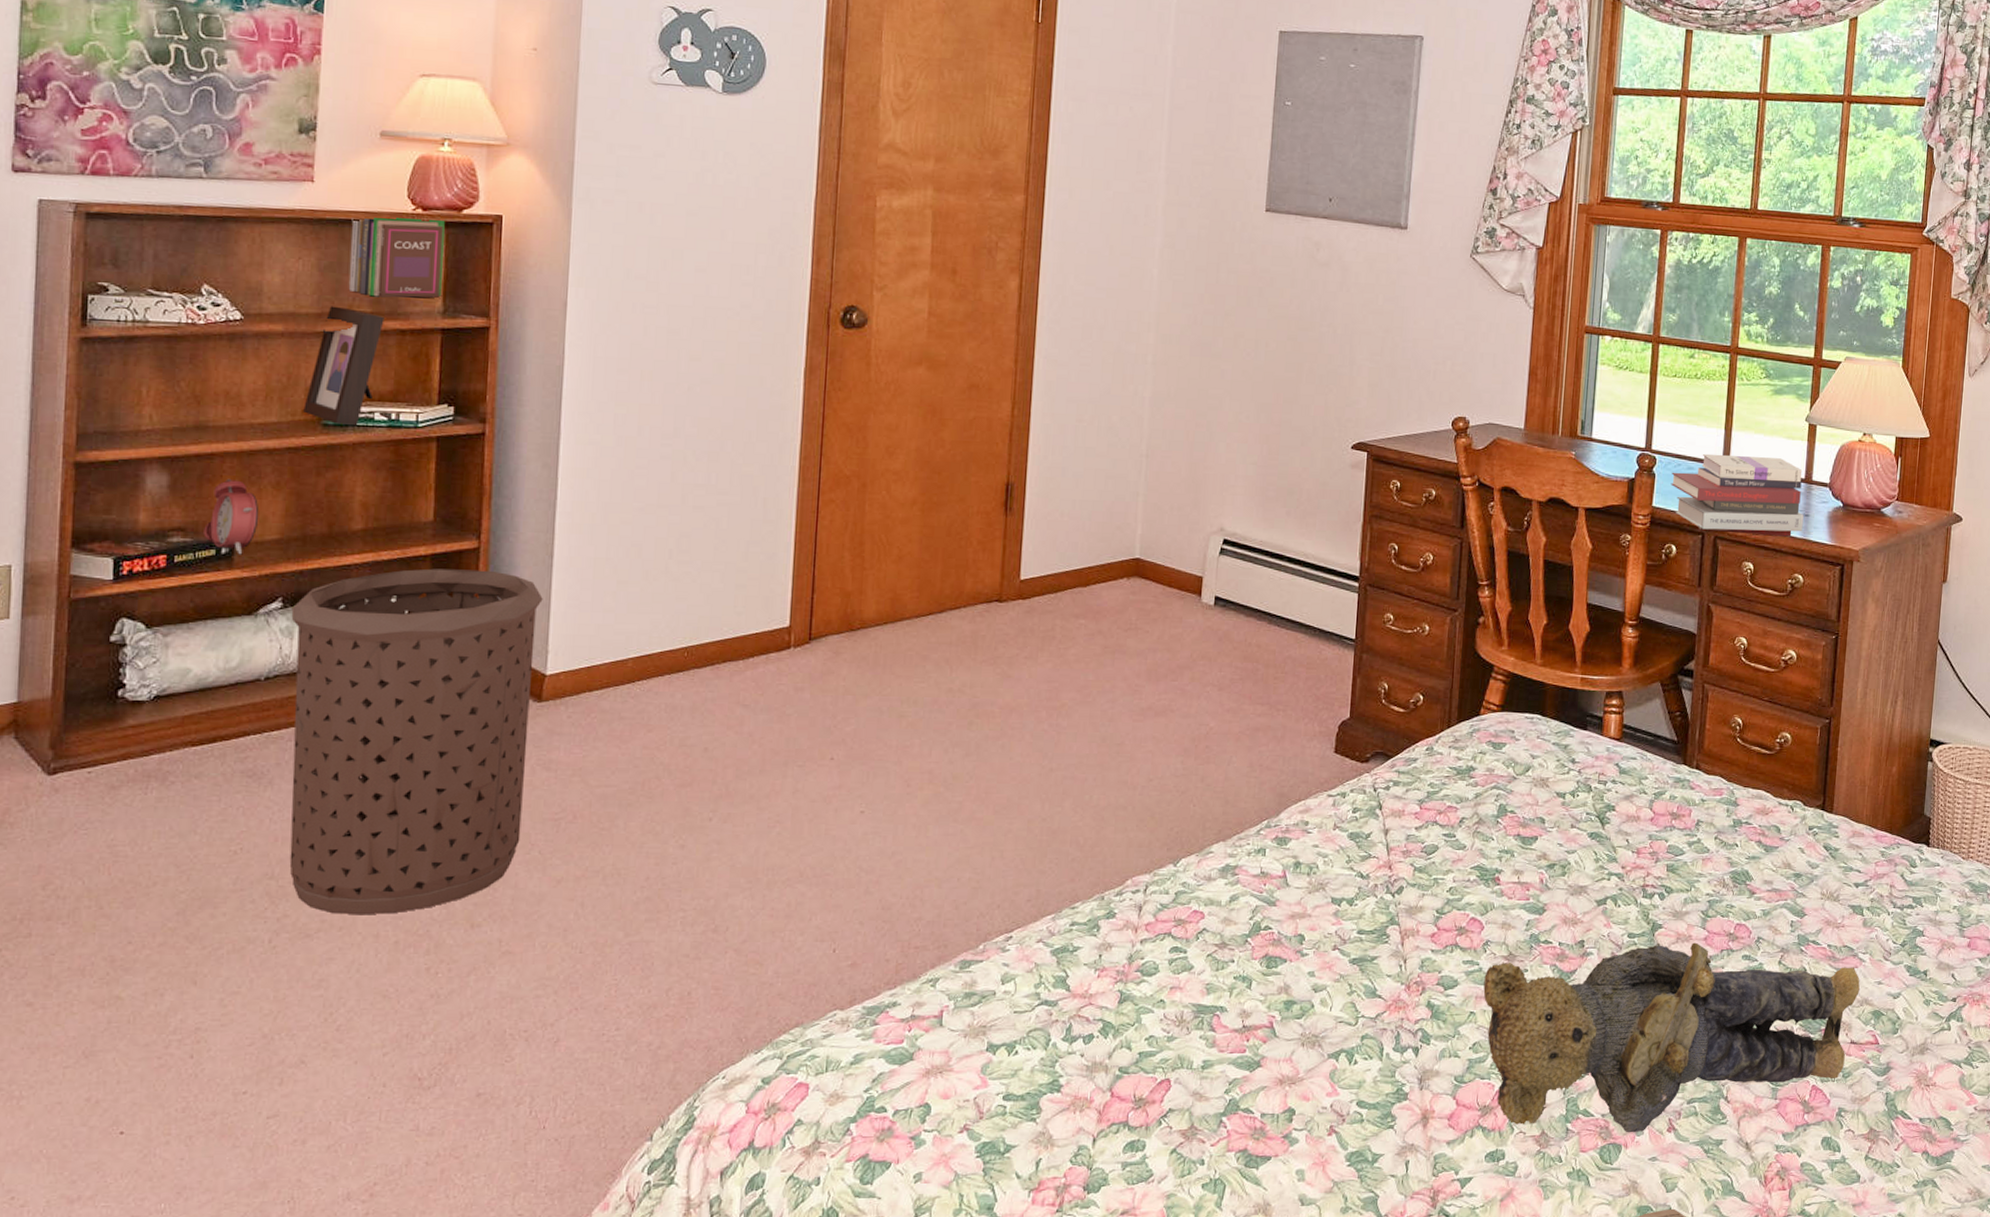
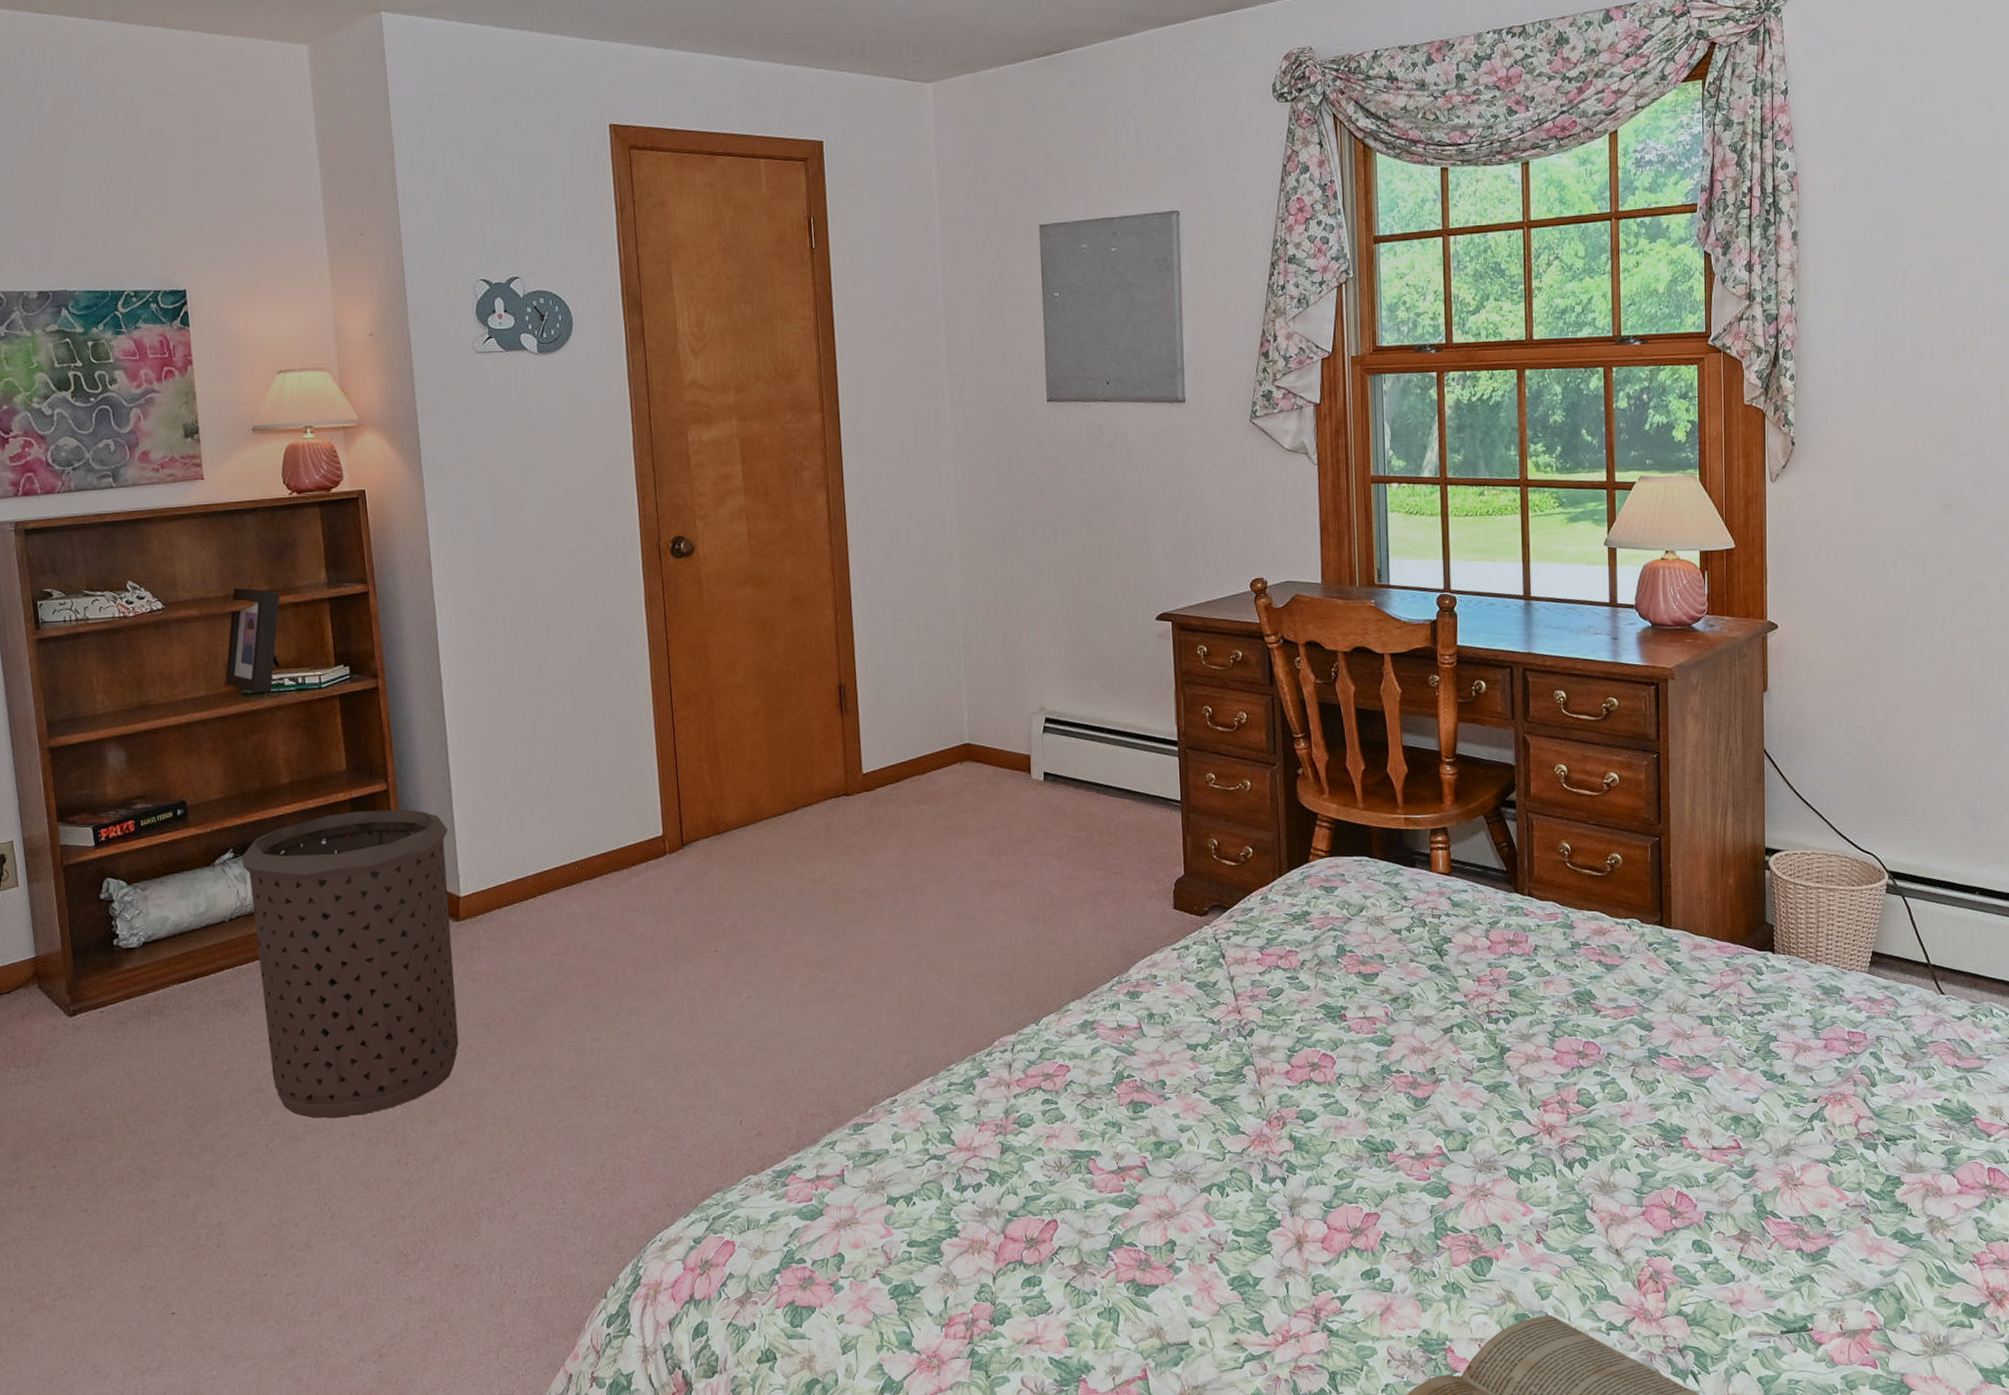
alarm clock: present [203,478,258,555] -> none [160,749,203,815]
books: present [349,218,445,298] -> none [240,501,324,576]
teddy bear: present [1483,942,1860,1133] -> none [1341,1062,1716,1246]
books: present [1670,453,1804,537] -> none [1473,585,1613,664]

